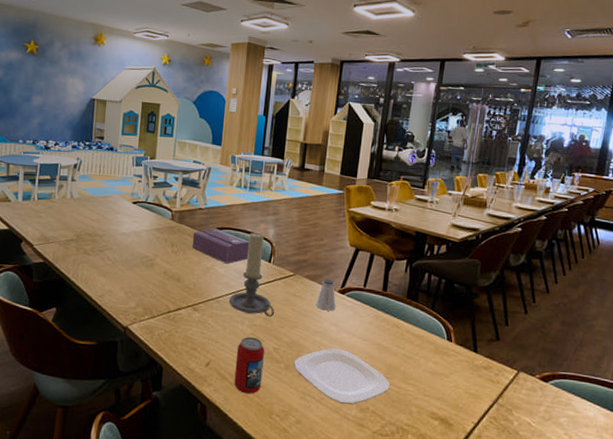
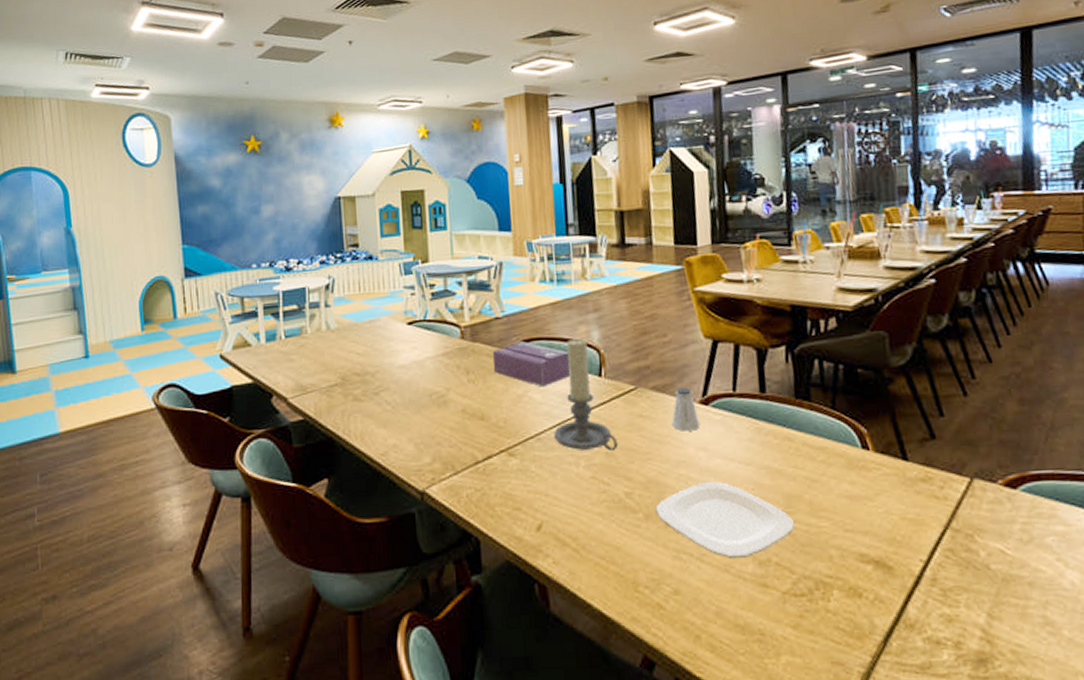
beverage can: present [234,337,264,394] -> none [575,482,617,562]

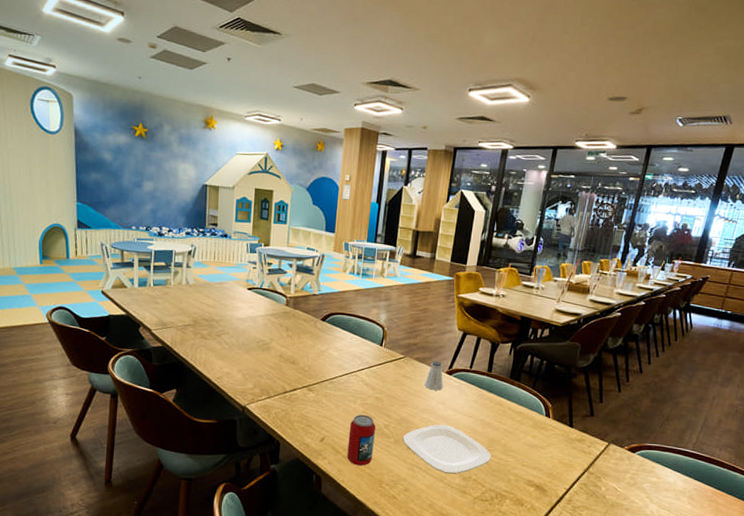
tissue box: present [492,341,571,387] -> none [306,314,362,348]
candle holder: present [553,339,617,452] -> none [342,318,385,397]
beverage can: none [575,482,617,562] -> present [347,415,376,466]

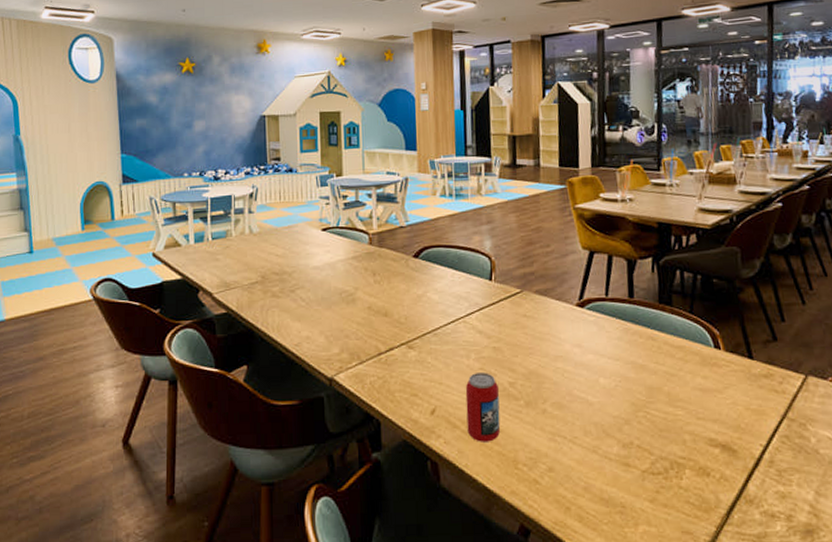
plate: present [403,424,491,474] -> none [535,373,654,441]
saltshaker: present [424,361,443,391] -> none [552,292,576,330]

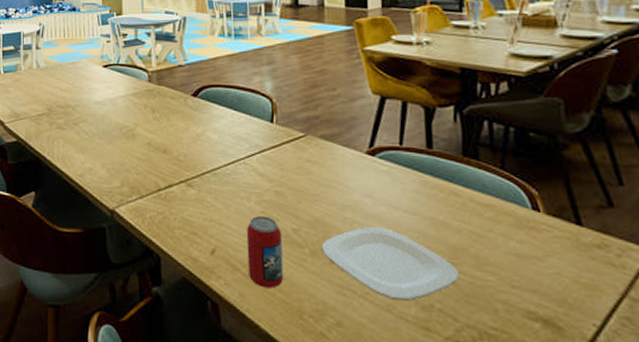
plate: none [535,373,654,441] -> present [321,226,459,301]

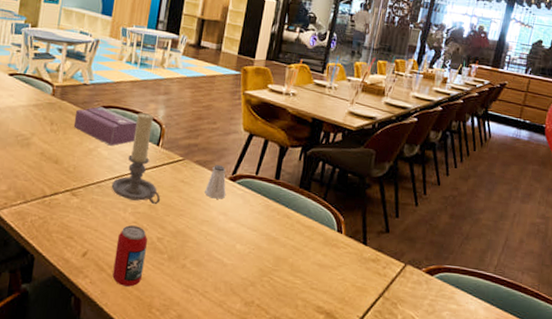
tissue box: none [175,87,245,128] -> present [73,107,138,146]
candle holder: none [228,88,286,191] -> present [111,113,160,205]
plate: present [321,226,459,301] -> none [178,238,277,298]
saltshaker: none [339,138,366,178] -> present [205,165,226,199]

